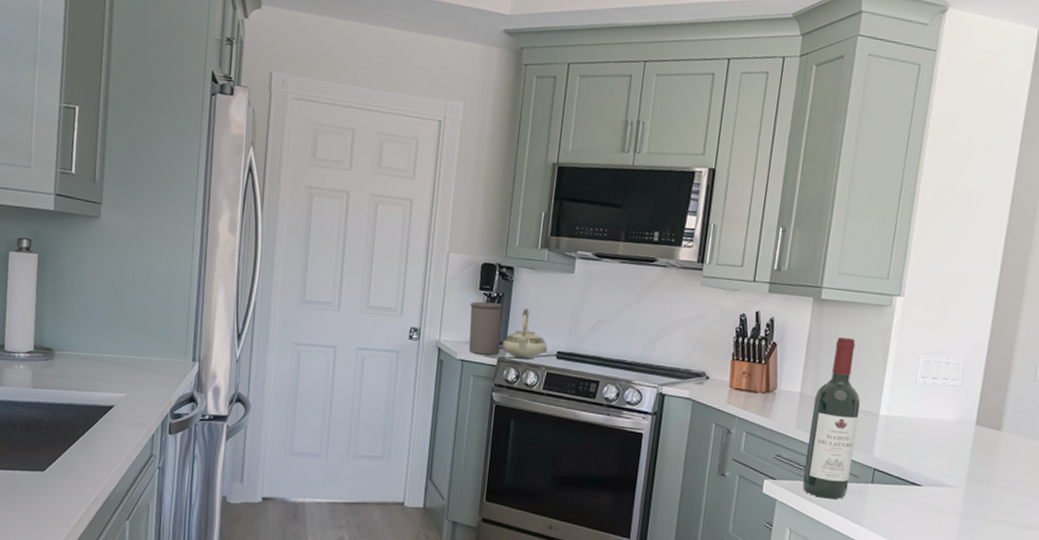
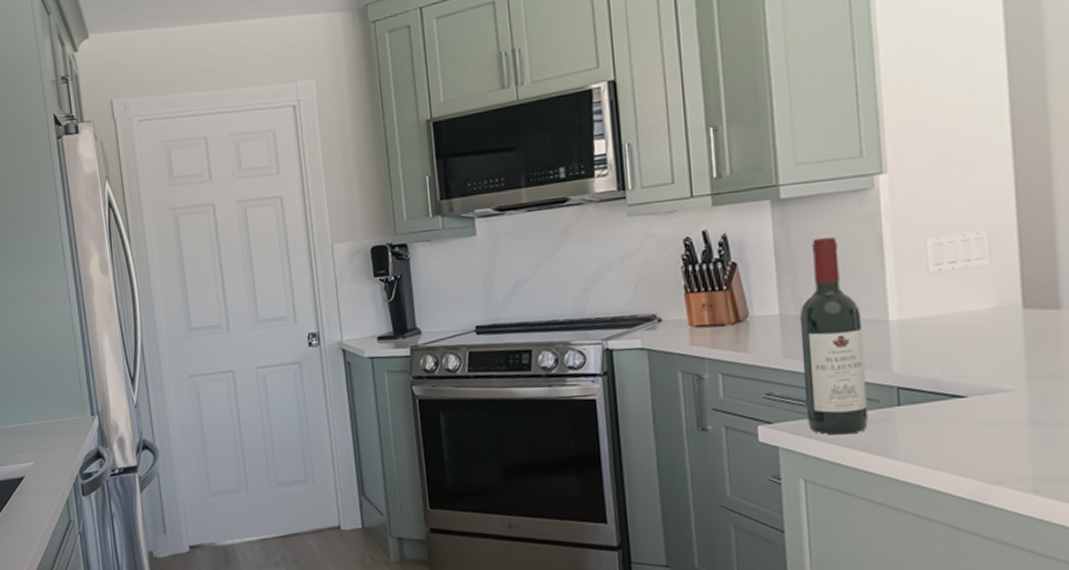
canister: present [468,301,503,355] -> none [368,287,411,348]
teakettle: present [502,308,548,359] -> none [411,285,464,344]

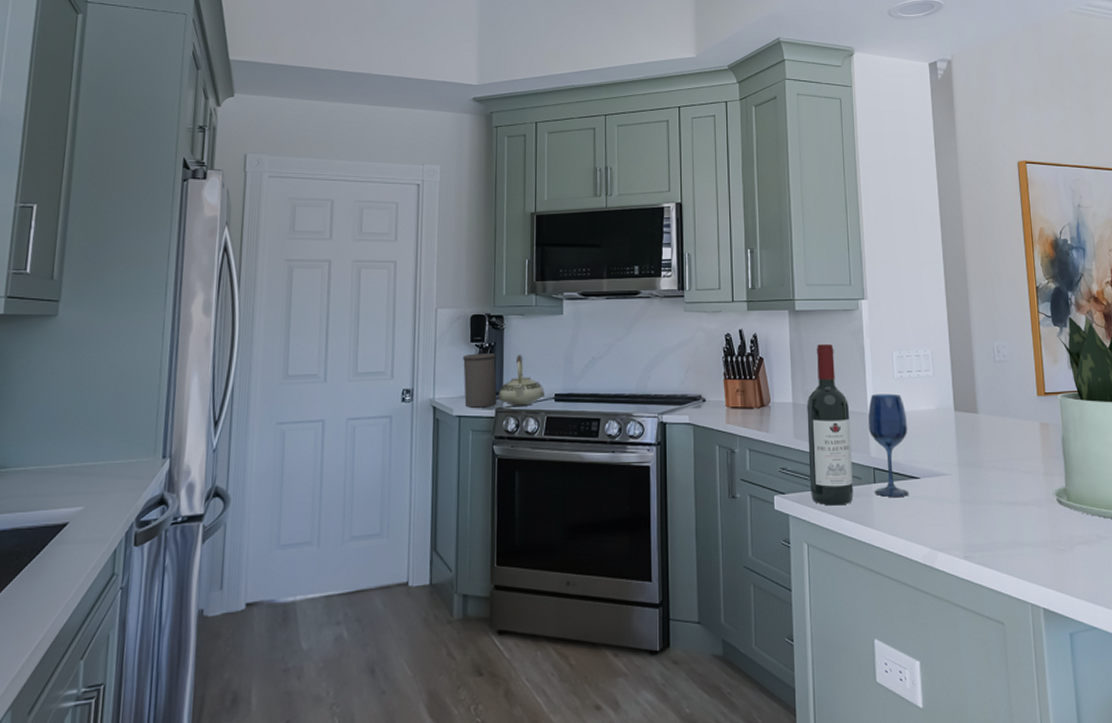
canister: none [368,287,411,348] -> present [463,353,497,408]
teakettle: none [411,285,464,344] -> present [499,355,544,407]
wineglass: none [888,293,950,422] -> present [867,394,909,497]

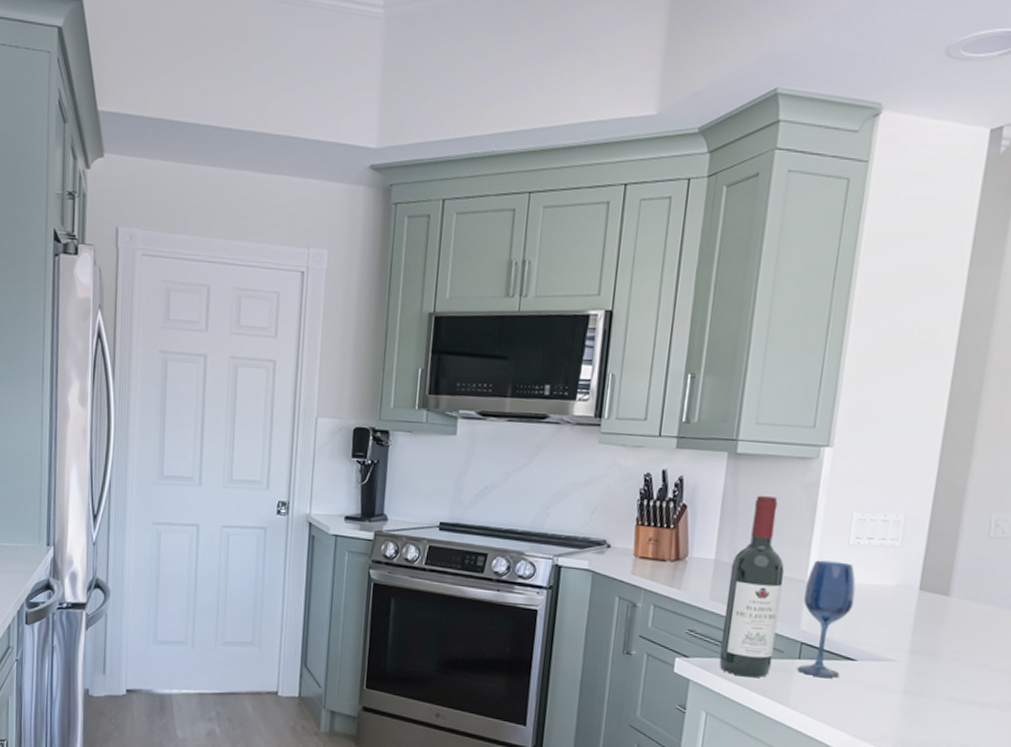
canister: present [463,353,497,408] -> none [342,470,378,529]
teakettle: present [499,355,544,407] -> none [378,476,429,532]

